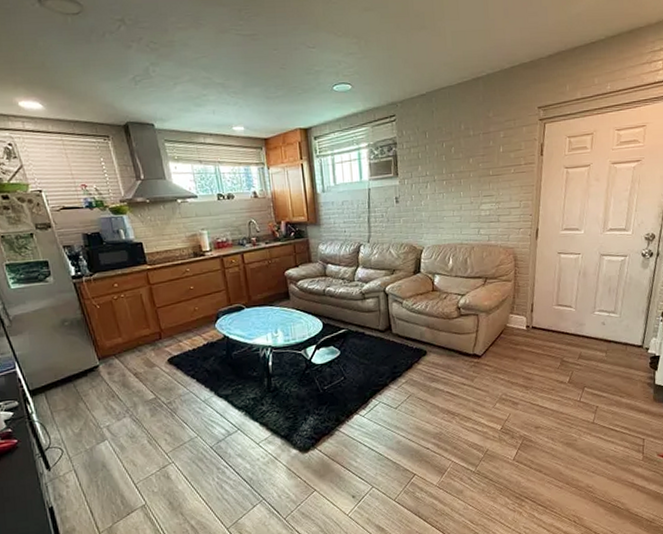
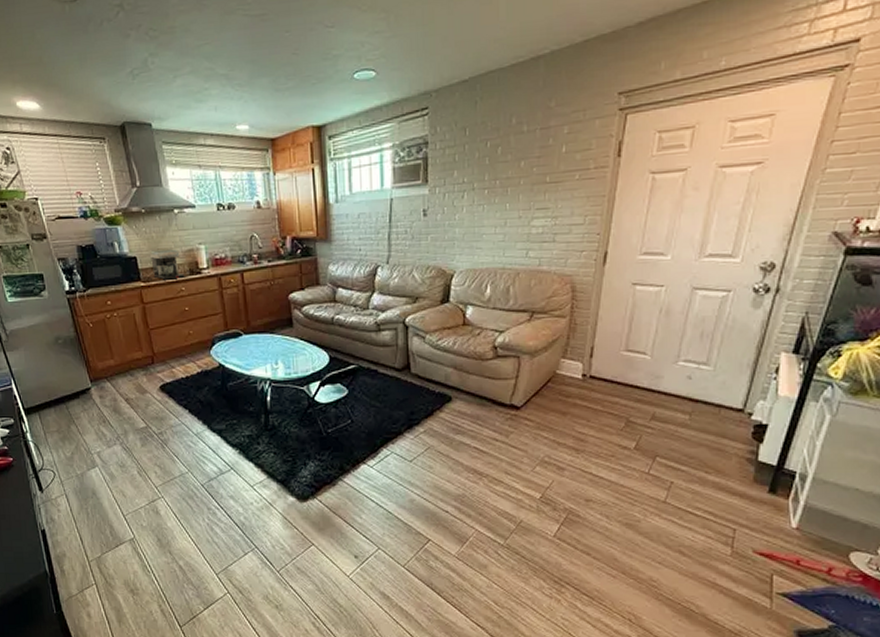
coffee maker: none [154,234,190,264] -> present [149,249,185,281]

